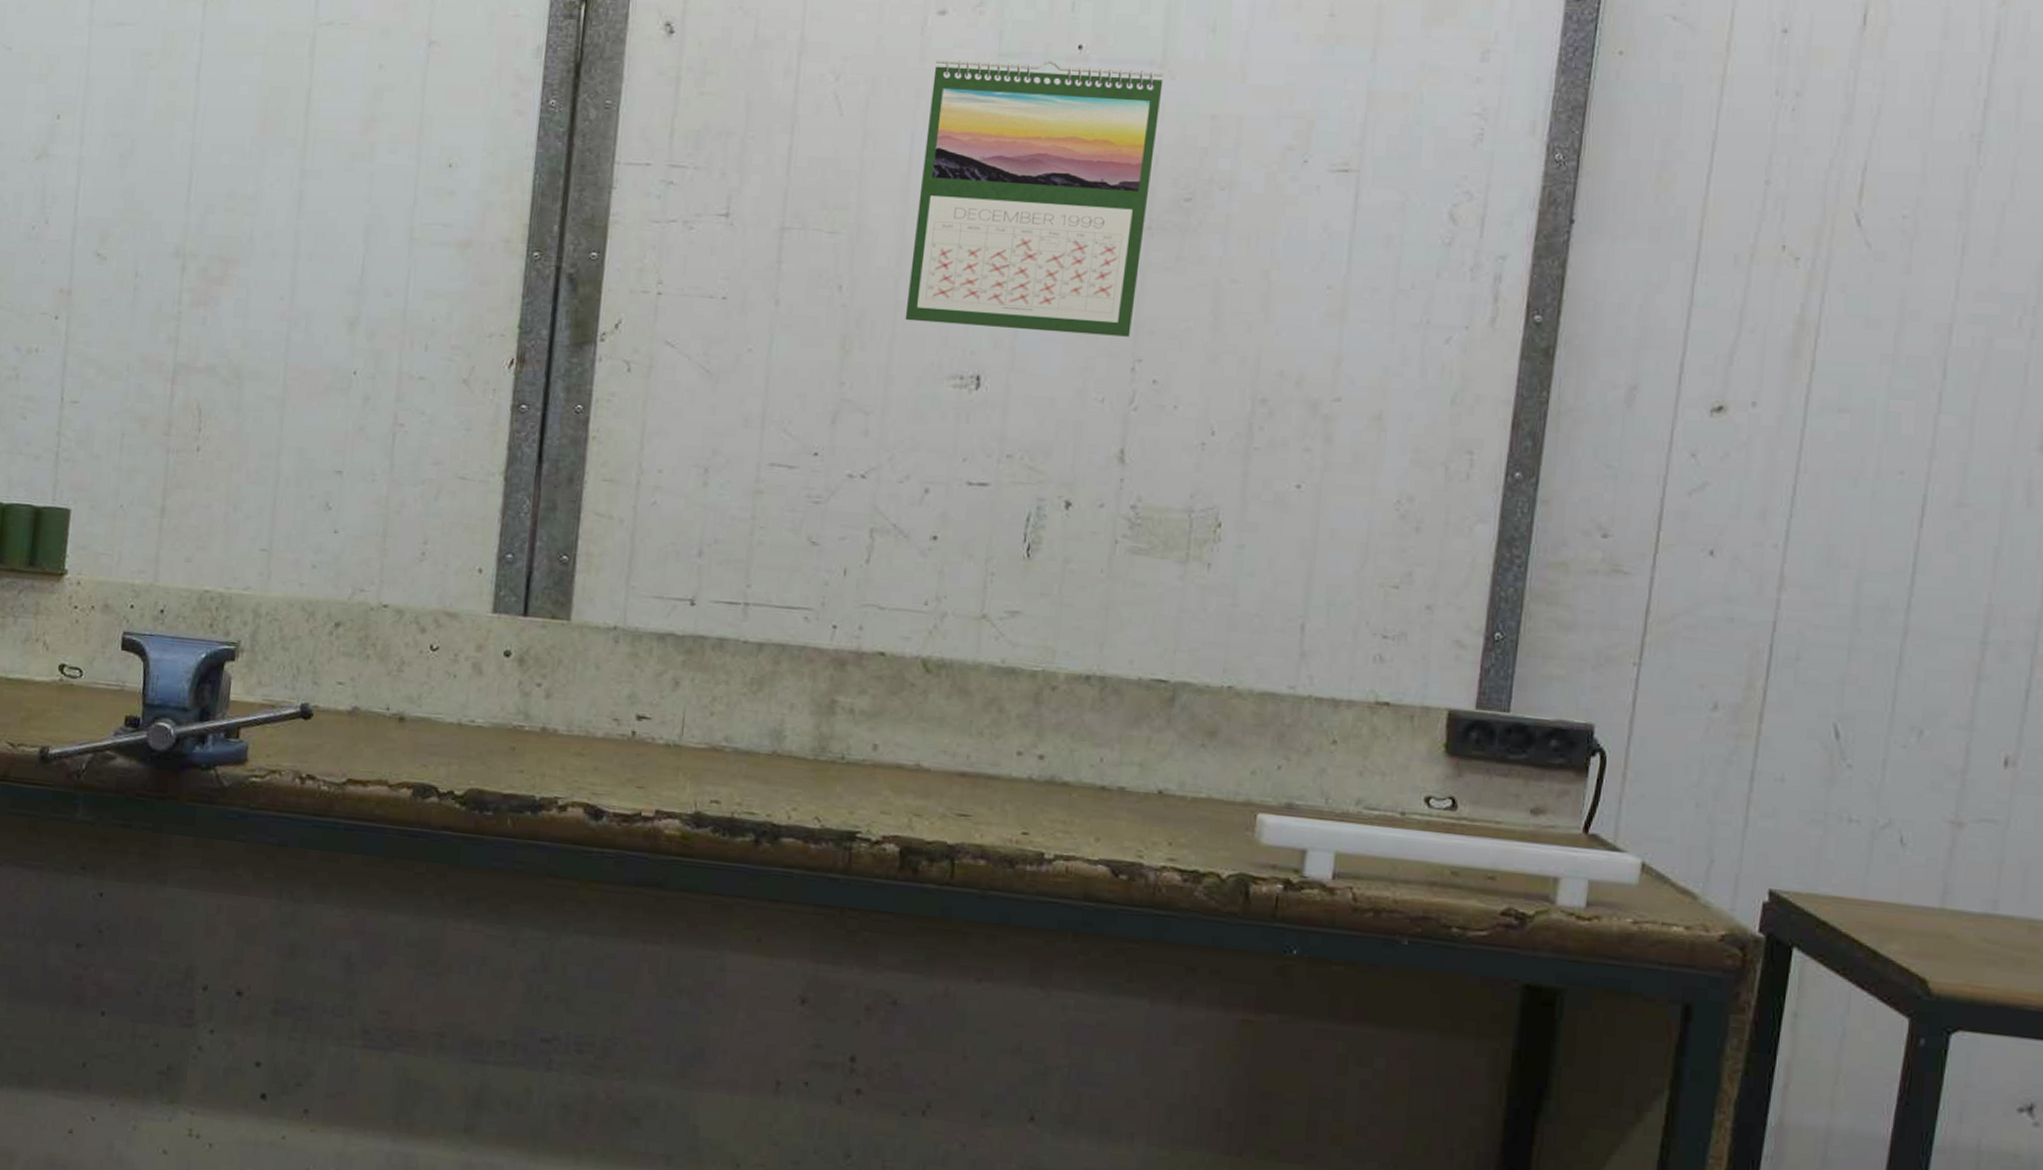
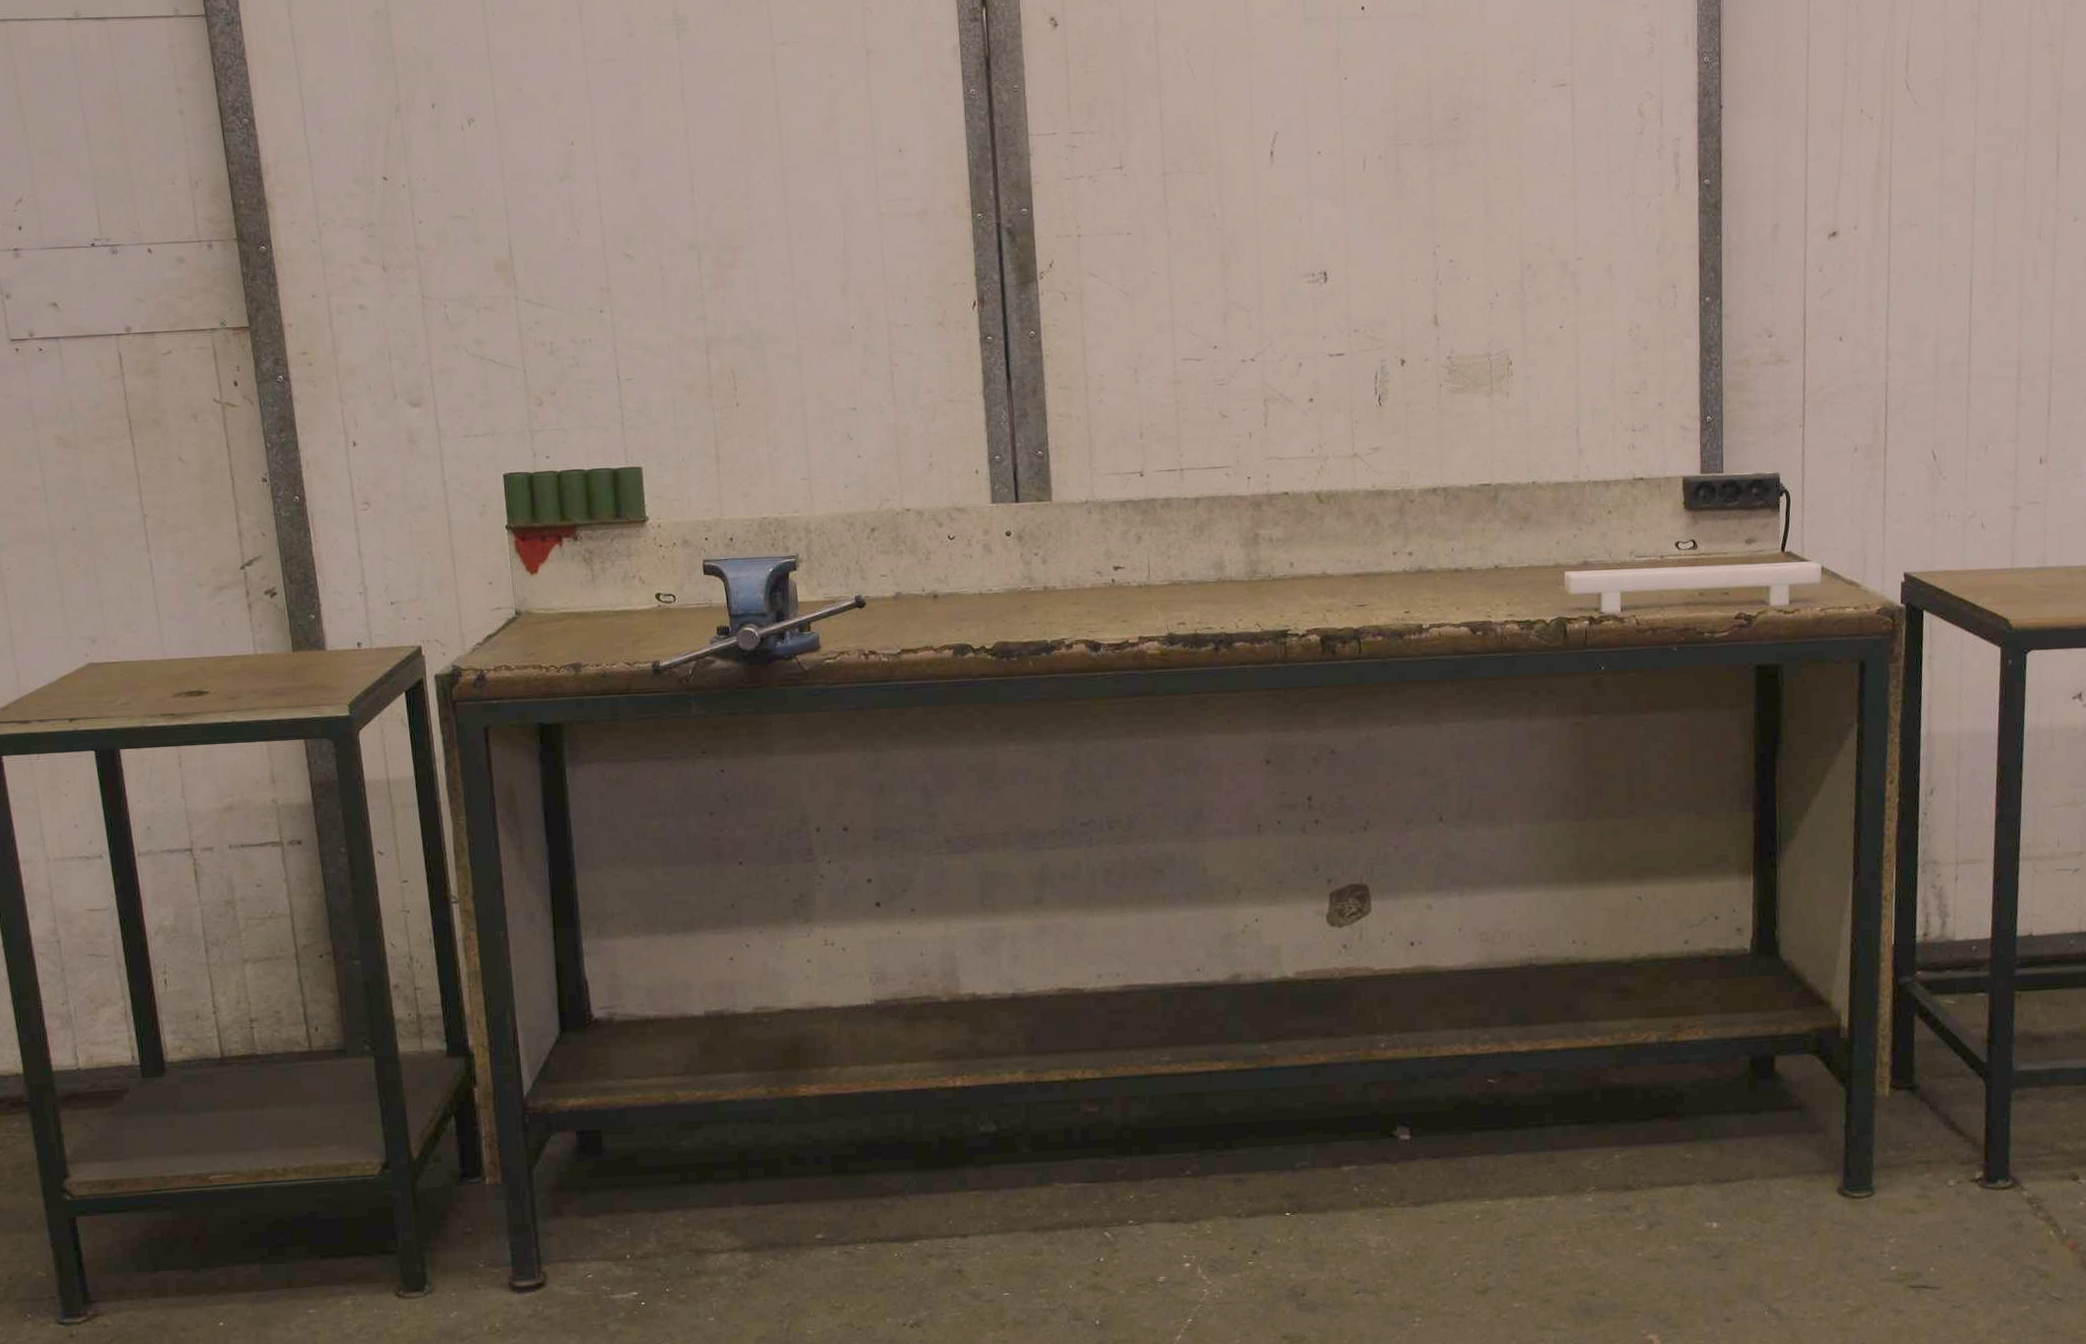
calendar: present [905,59,1164,337] -> none [1258,21,1429,236]

